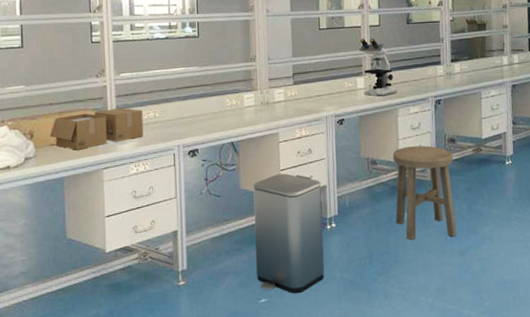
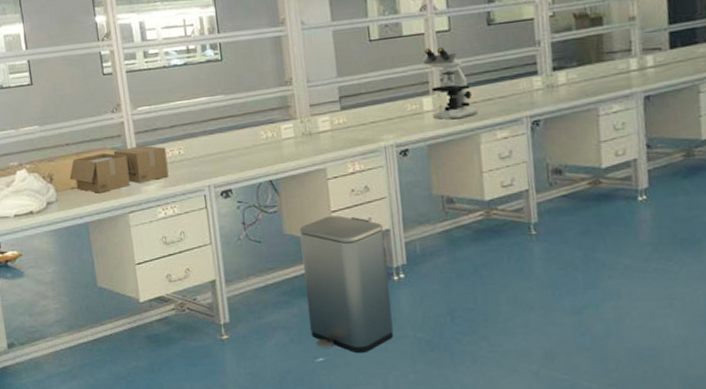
stool: present [392,145,457,240] -> none [475,178,569,295]

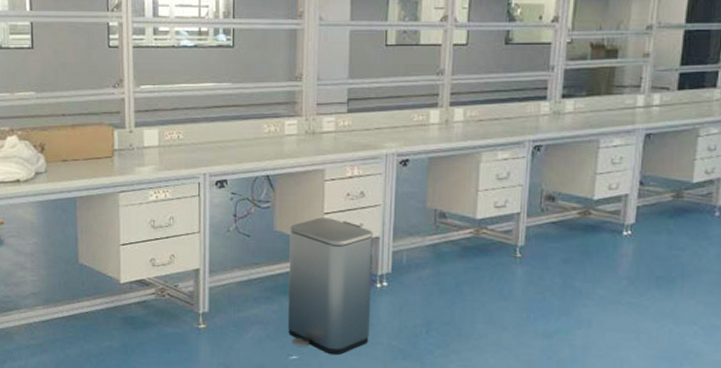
cardboard box: present [69,145,169,193] -> none [62,125,165,169]
microscope: present [424,46,478,120] -> none [437,60,483,135]

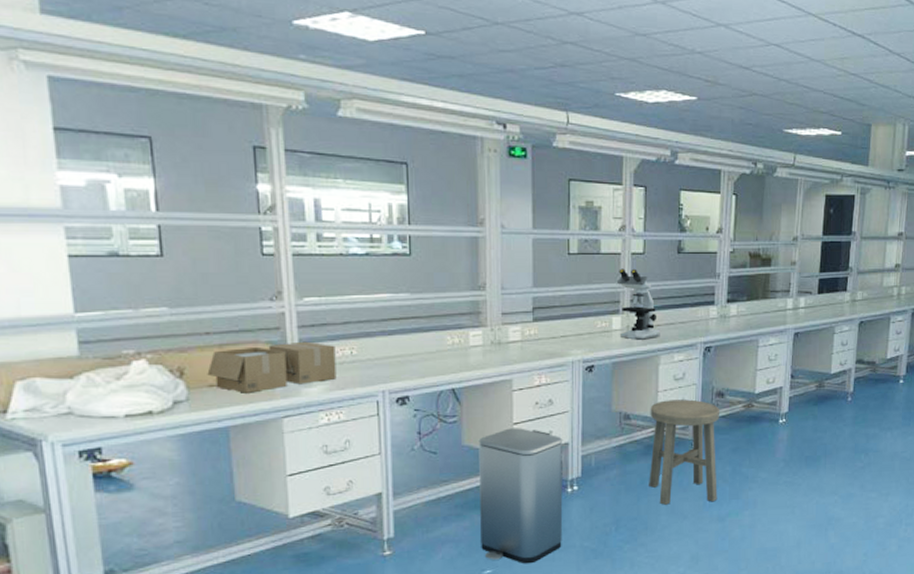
cardboard box: none [62,125,165,169] -> present [207,341,337,393]
microscope: none [437,60,483,135] -> present [617,268,660,340]
stool: none [464,200,549,316] -> present [649,399,719,505]

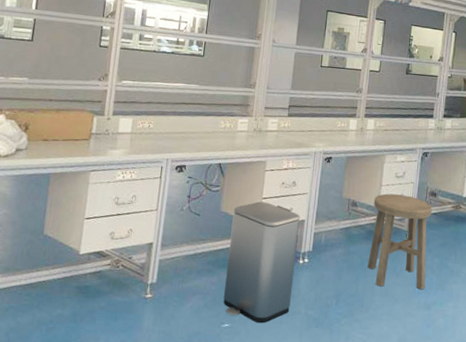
cardboard box: present [207,341,337,393] -> none [44,113,138,149]
microscope: present [617,268,660,340] -> none [355,81,388,141]

